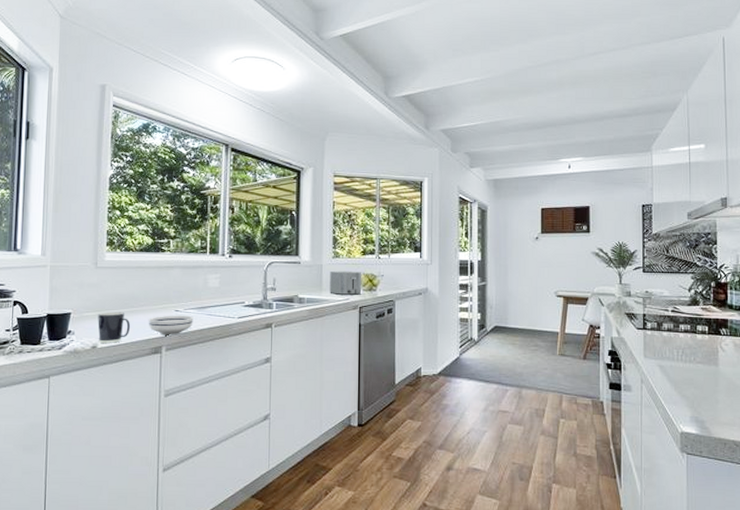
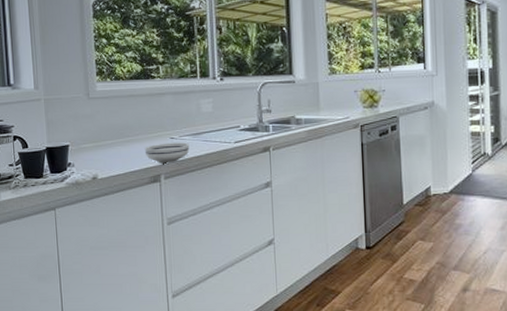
mug: present [97,311,131,343] -> none [95,142,128,174]
toaster: present [330,270,362,296] -> none [327,87,363,114]

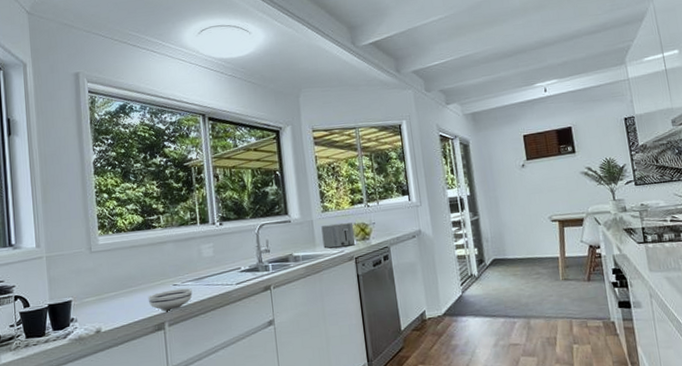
toaster: none [327,87,363,114] -> present [321,222,356,249]

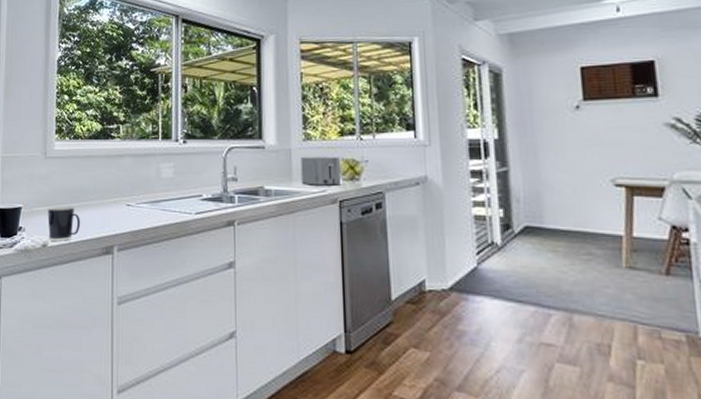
mug: none [98,293,132,327] -> present [48,206,81,241]
bowl: present [147,288,193,311] -> none [98,210,146,234]

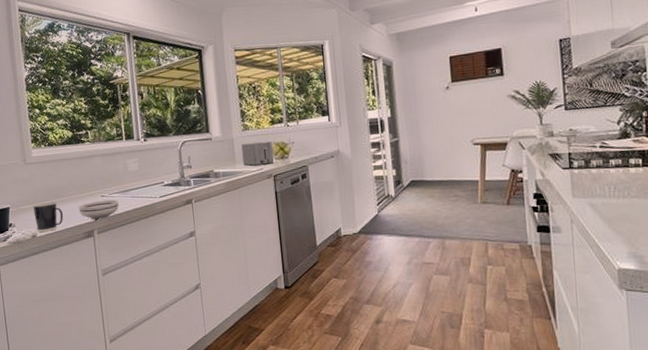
bowl: none [98,210,146,234] -> present [78,199,119,220]

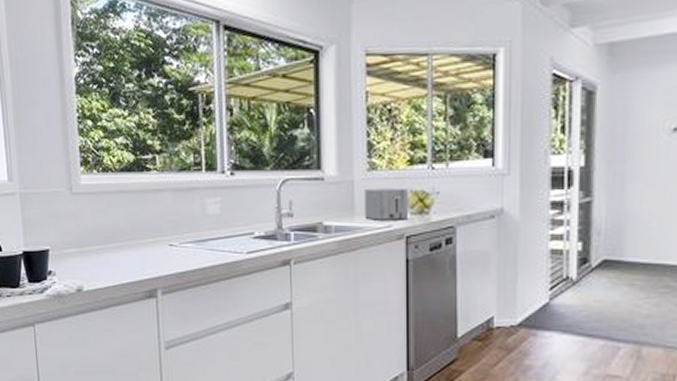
mug: present [33,202,64,232] -> none [79,247,119,285]
bowl: present [78,199,119,220] -> none [138,250,192,276]

